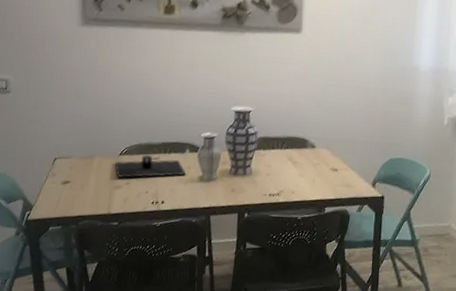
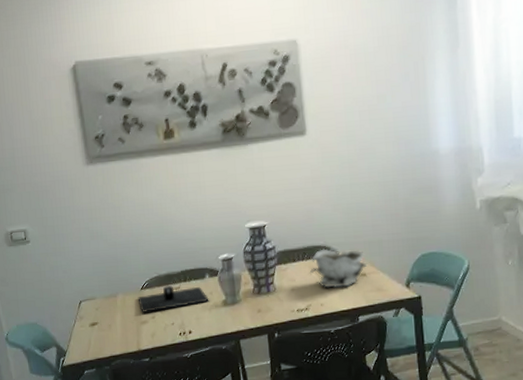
bowl: none [285,141,340,179] -> present [309,248,368,288]

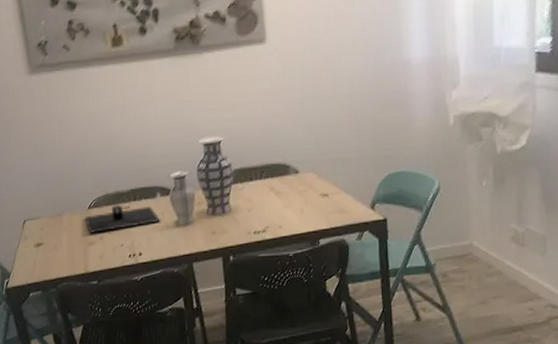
bowl: present [309,248,368,288] -> none [267,167,330,209]

